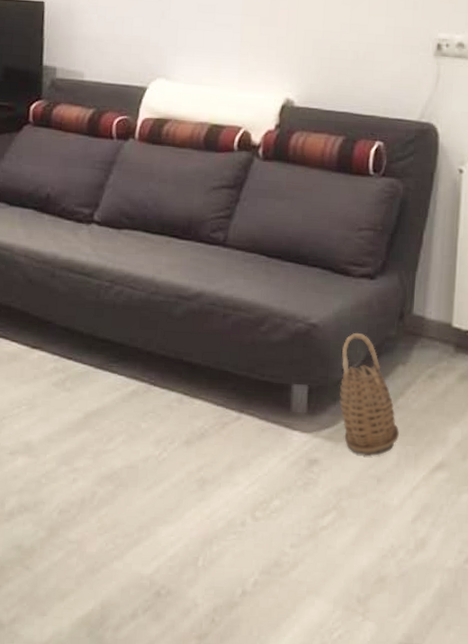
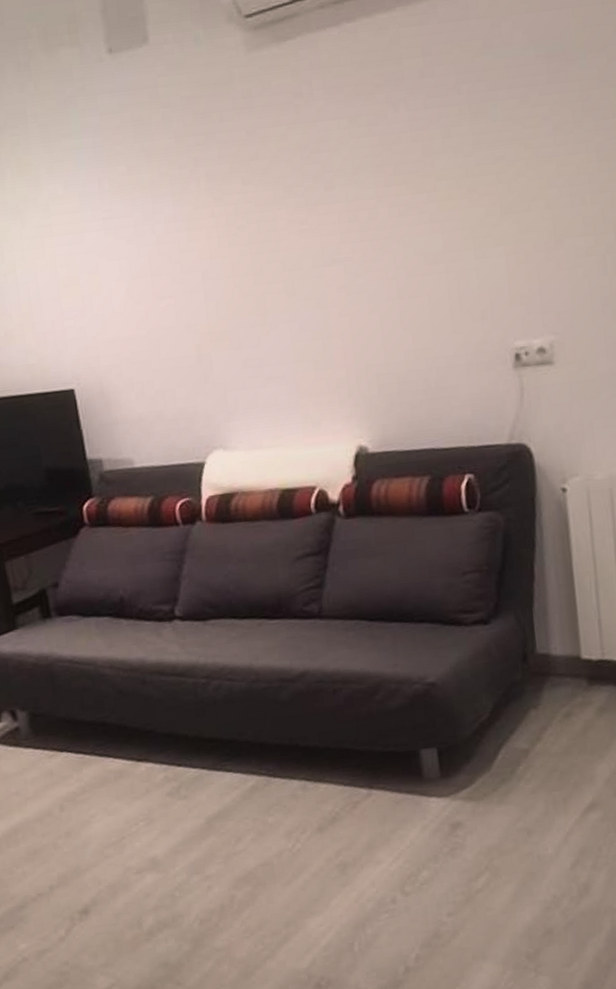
basket: present [339,332,399,456] -> none [467,683,543,810]

